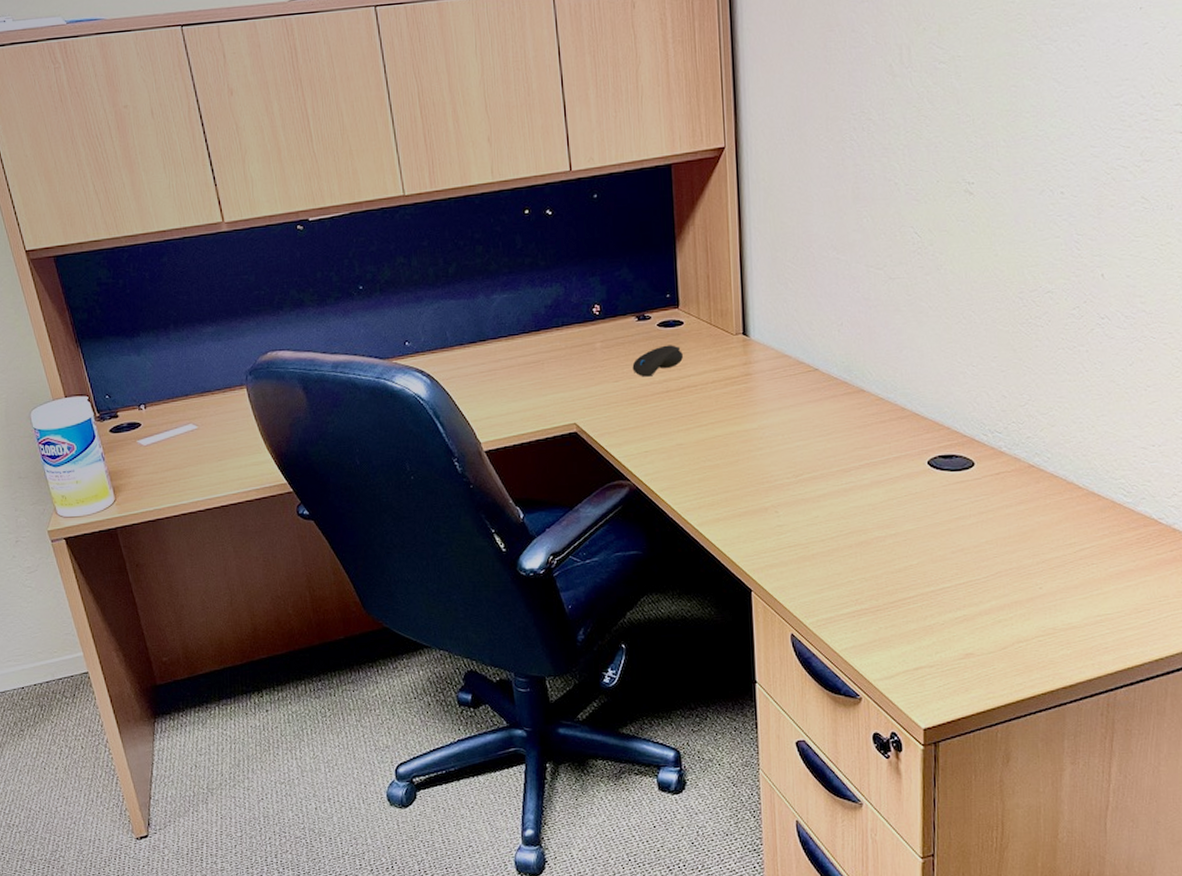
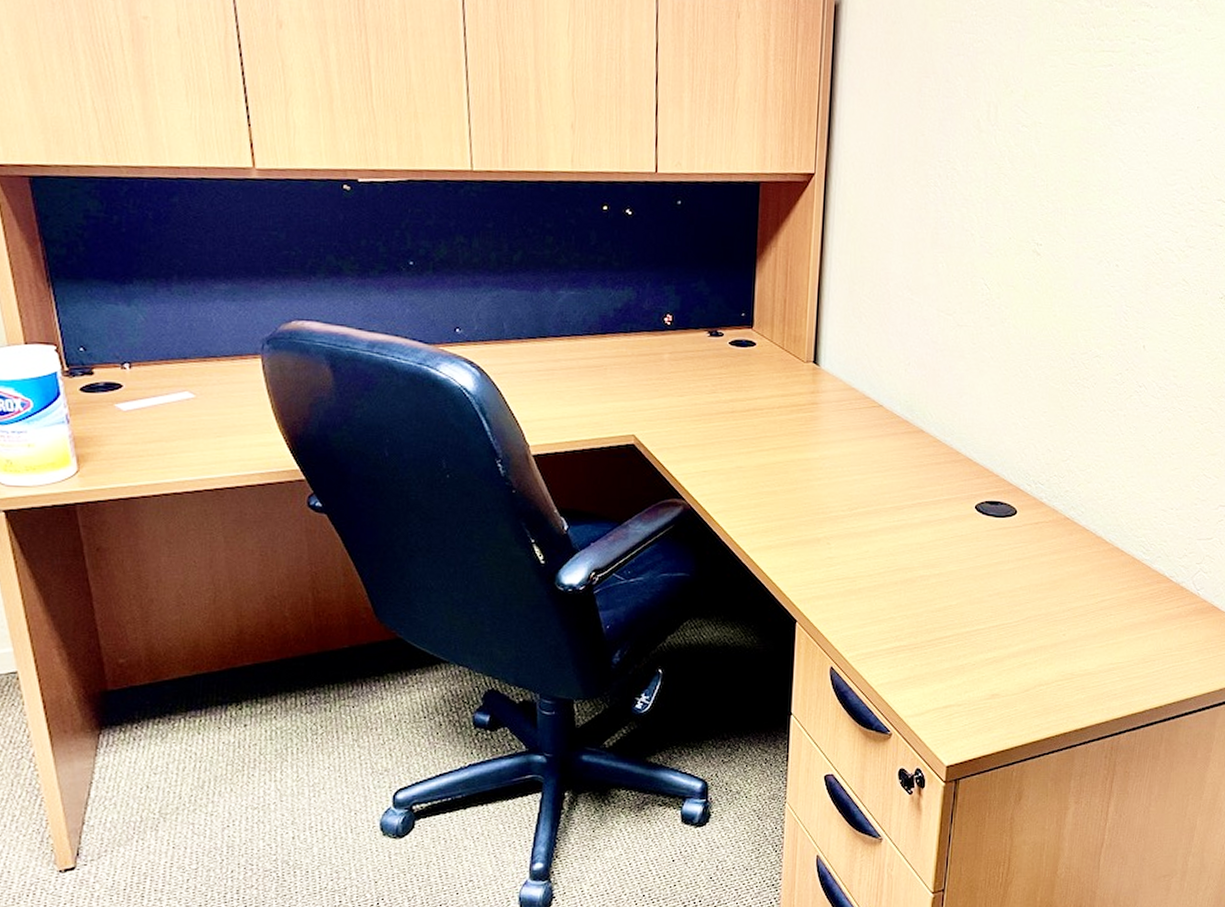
computer mouse: present [632,345,684,377] -> none [699,364,753,395]

